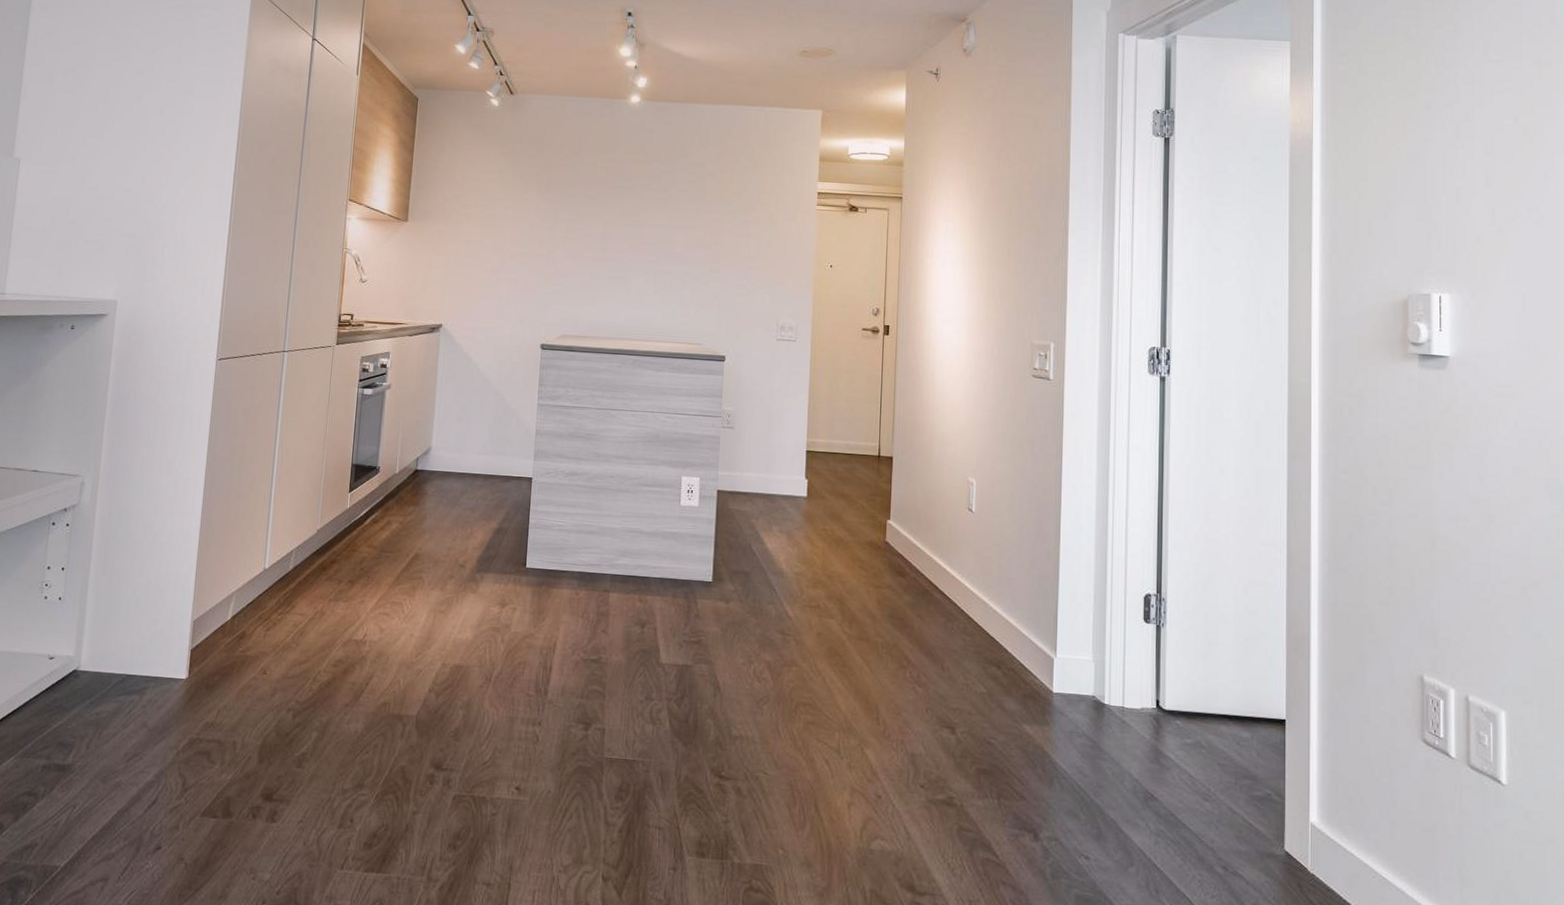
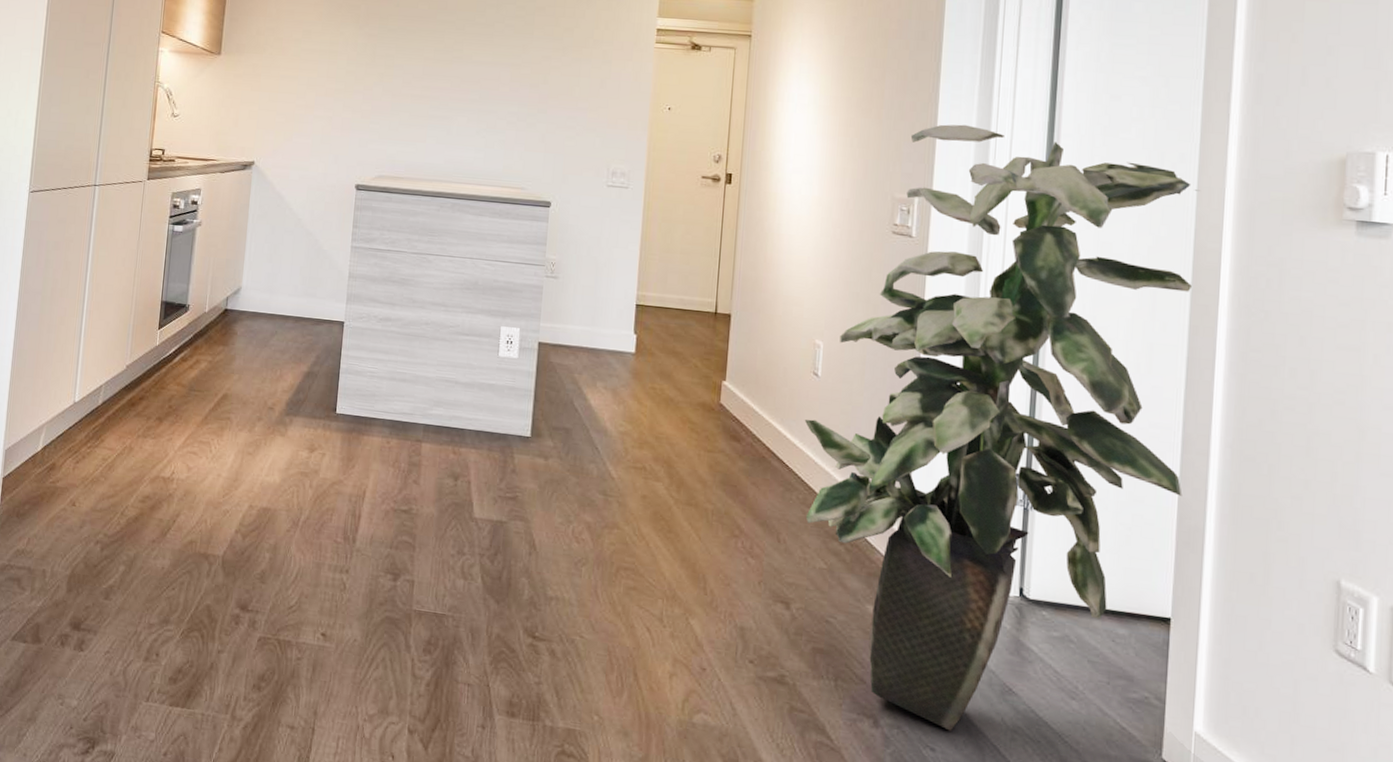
indoor plant: none [961,276,1291,839] -> present [804,124,1200,731]

